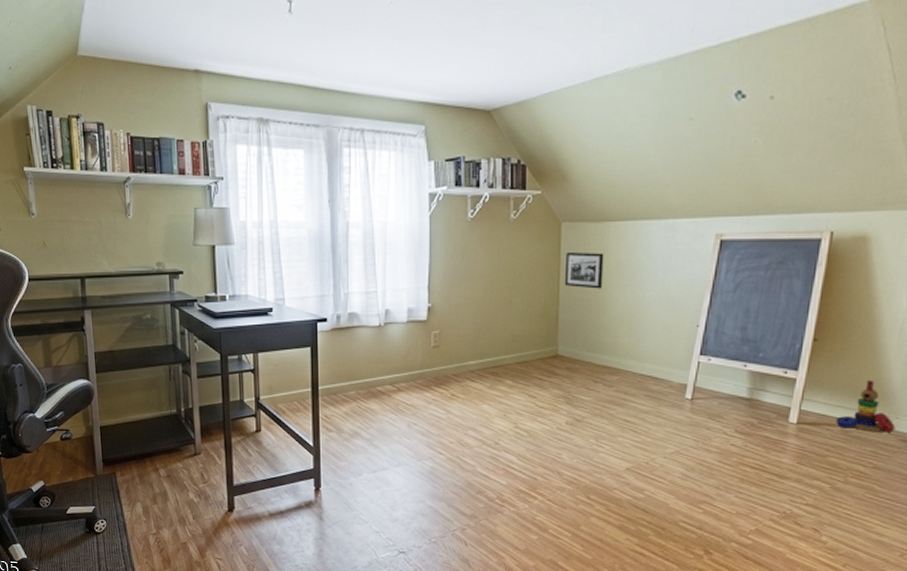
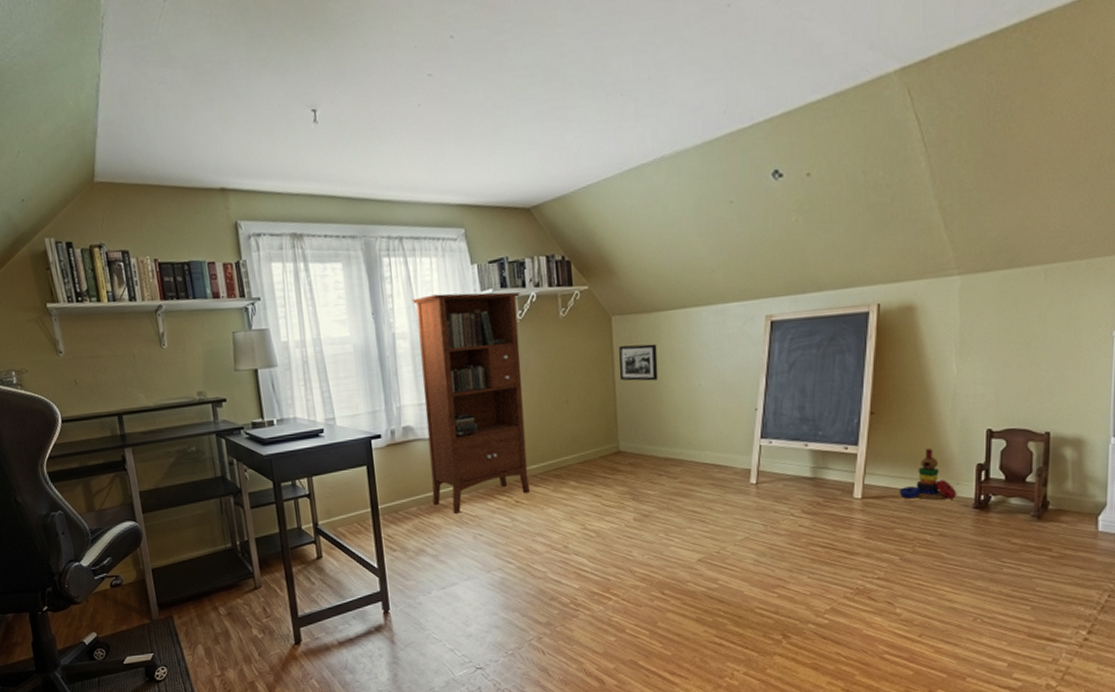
bookcase: none [367,187,473,401] -> present [411,292,530,514]

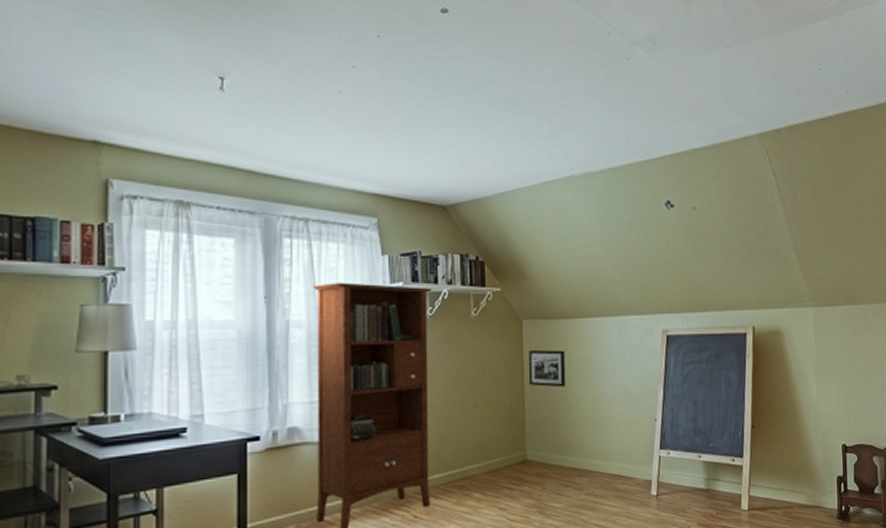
stacking toy: present [900,448,957,500] -> none [779,461,824,511]

